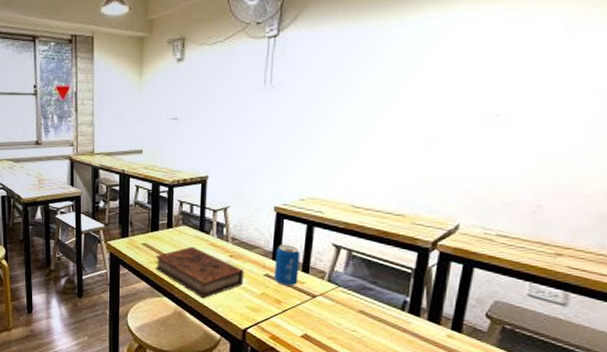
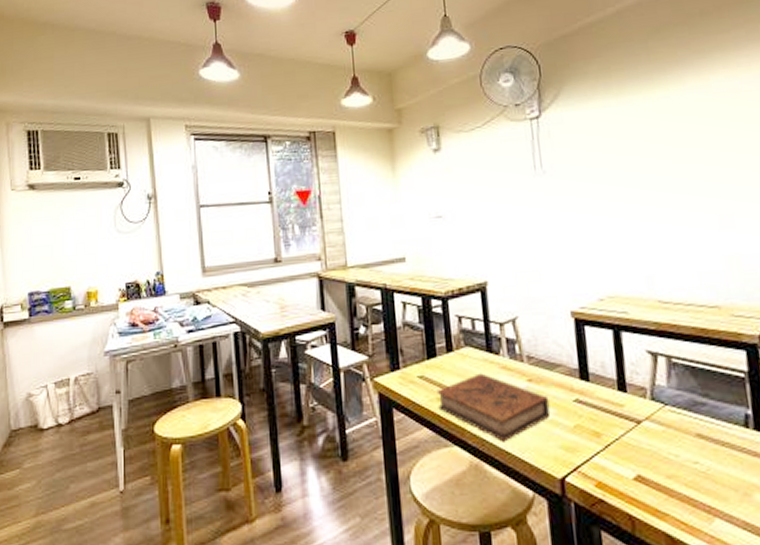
beverage can: present [274,245,300,286] -> none [582,358,616,412]

